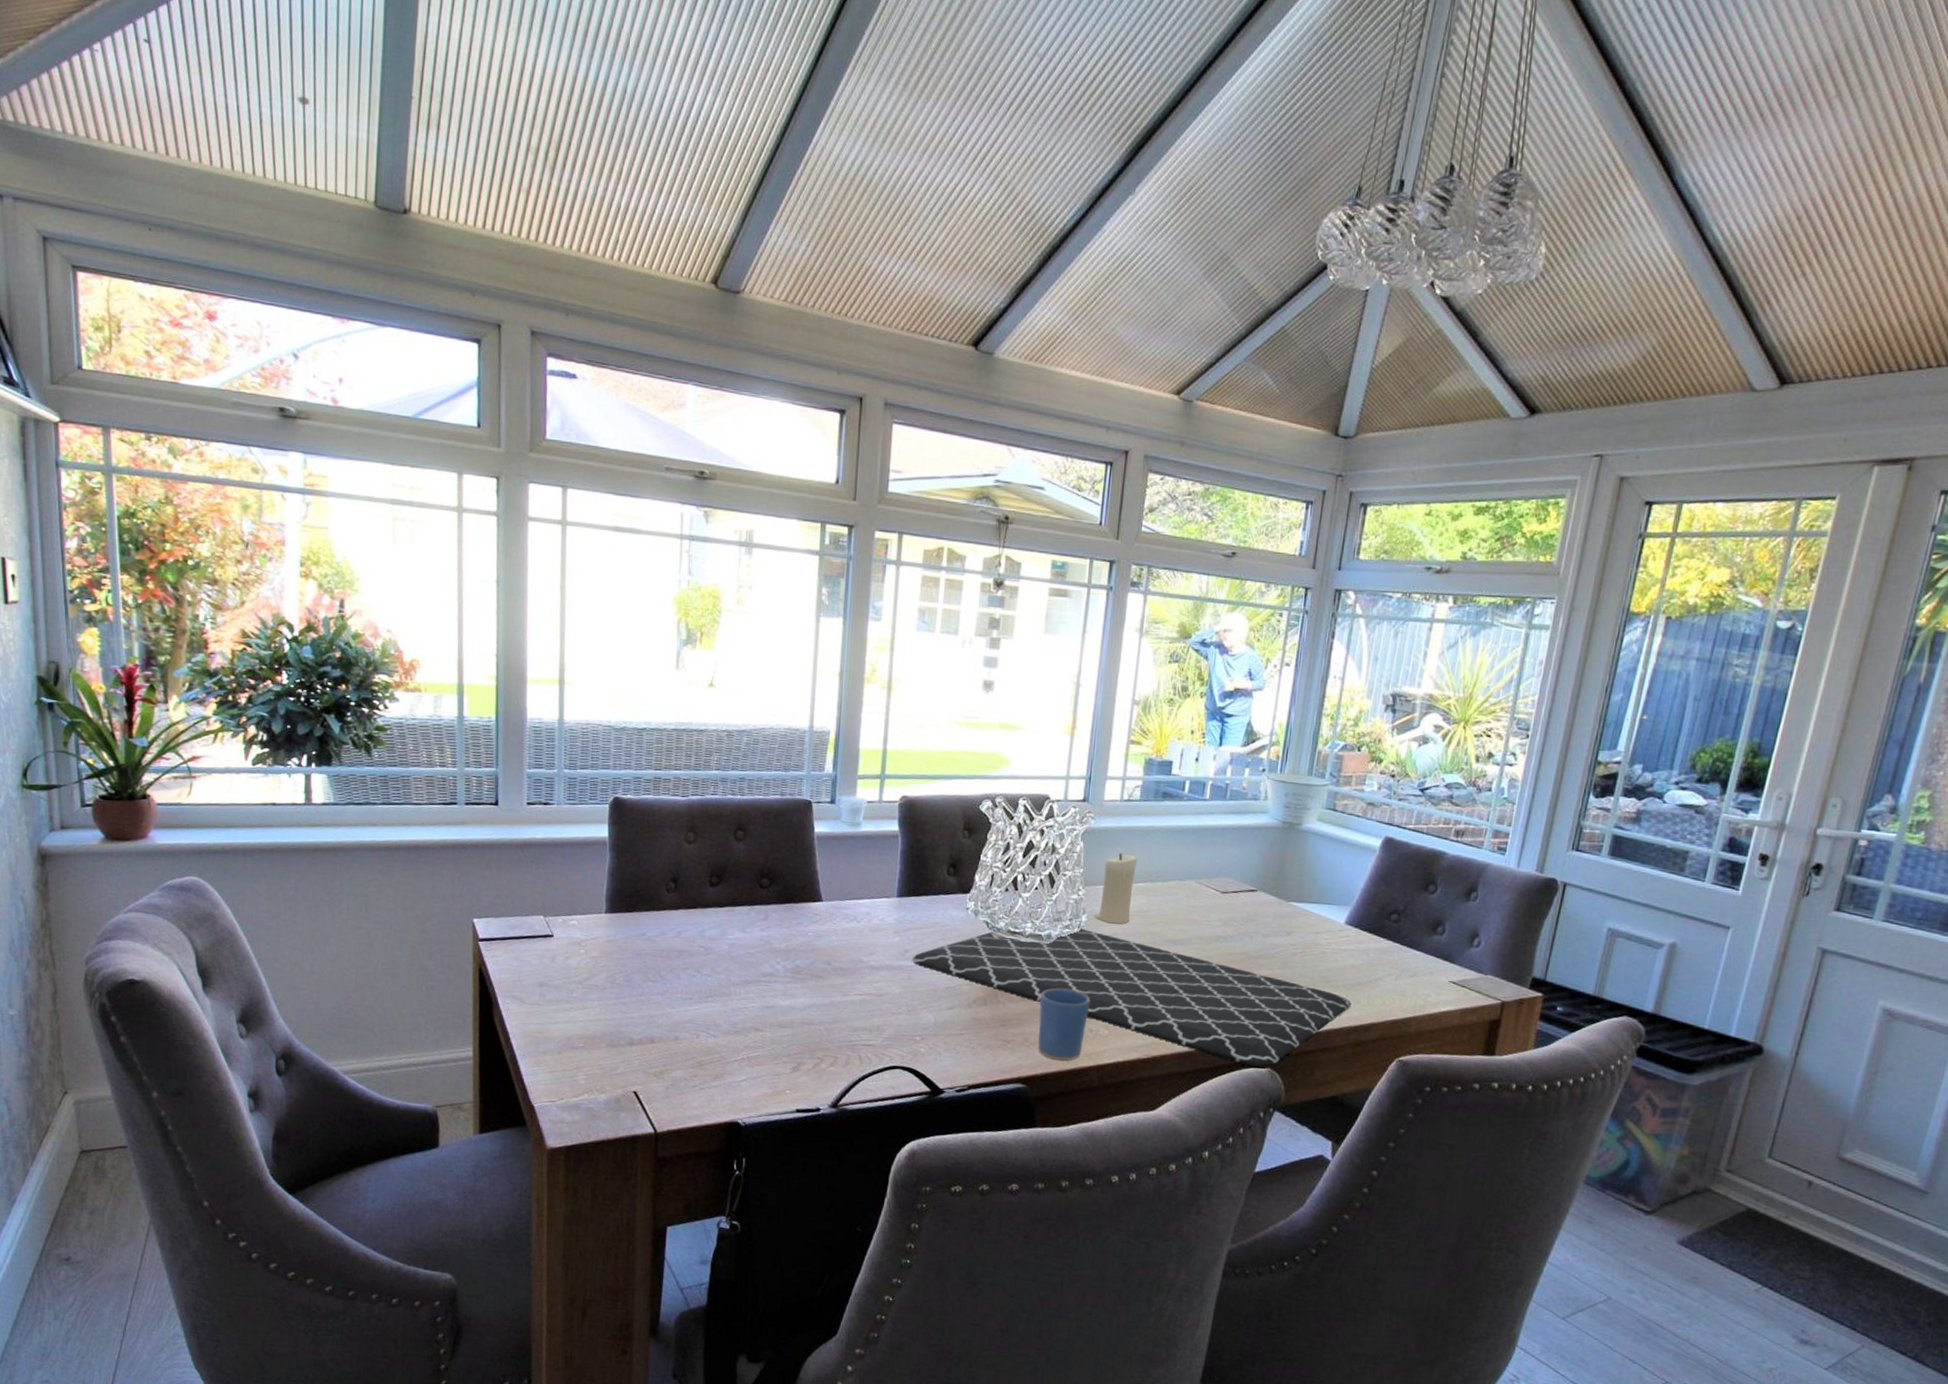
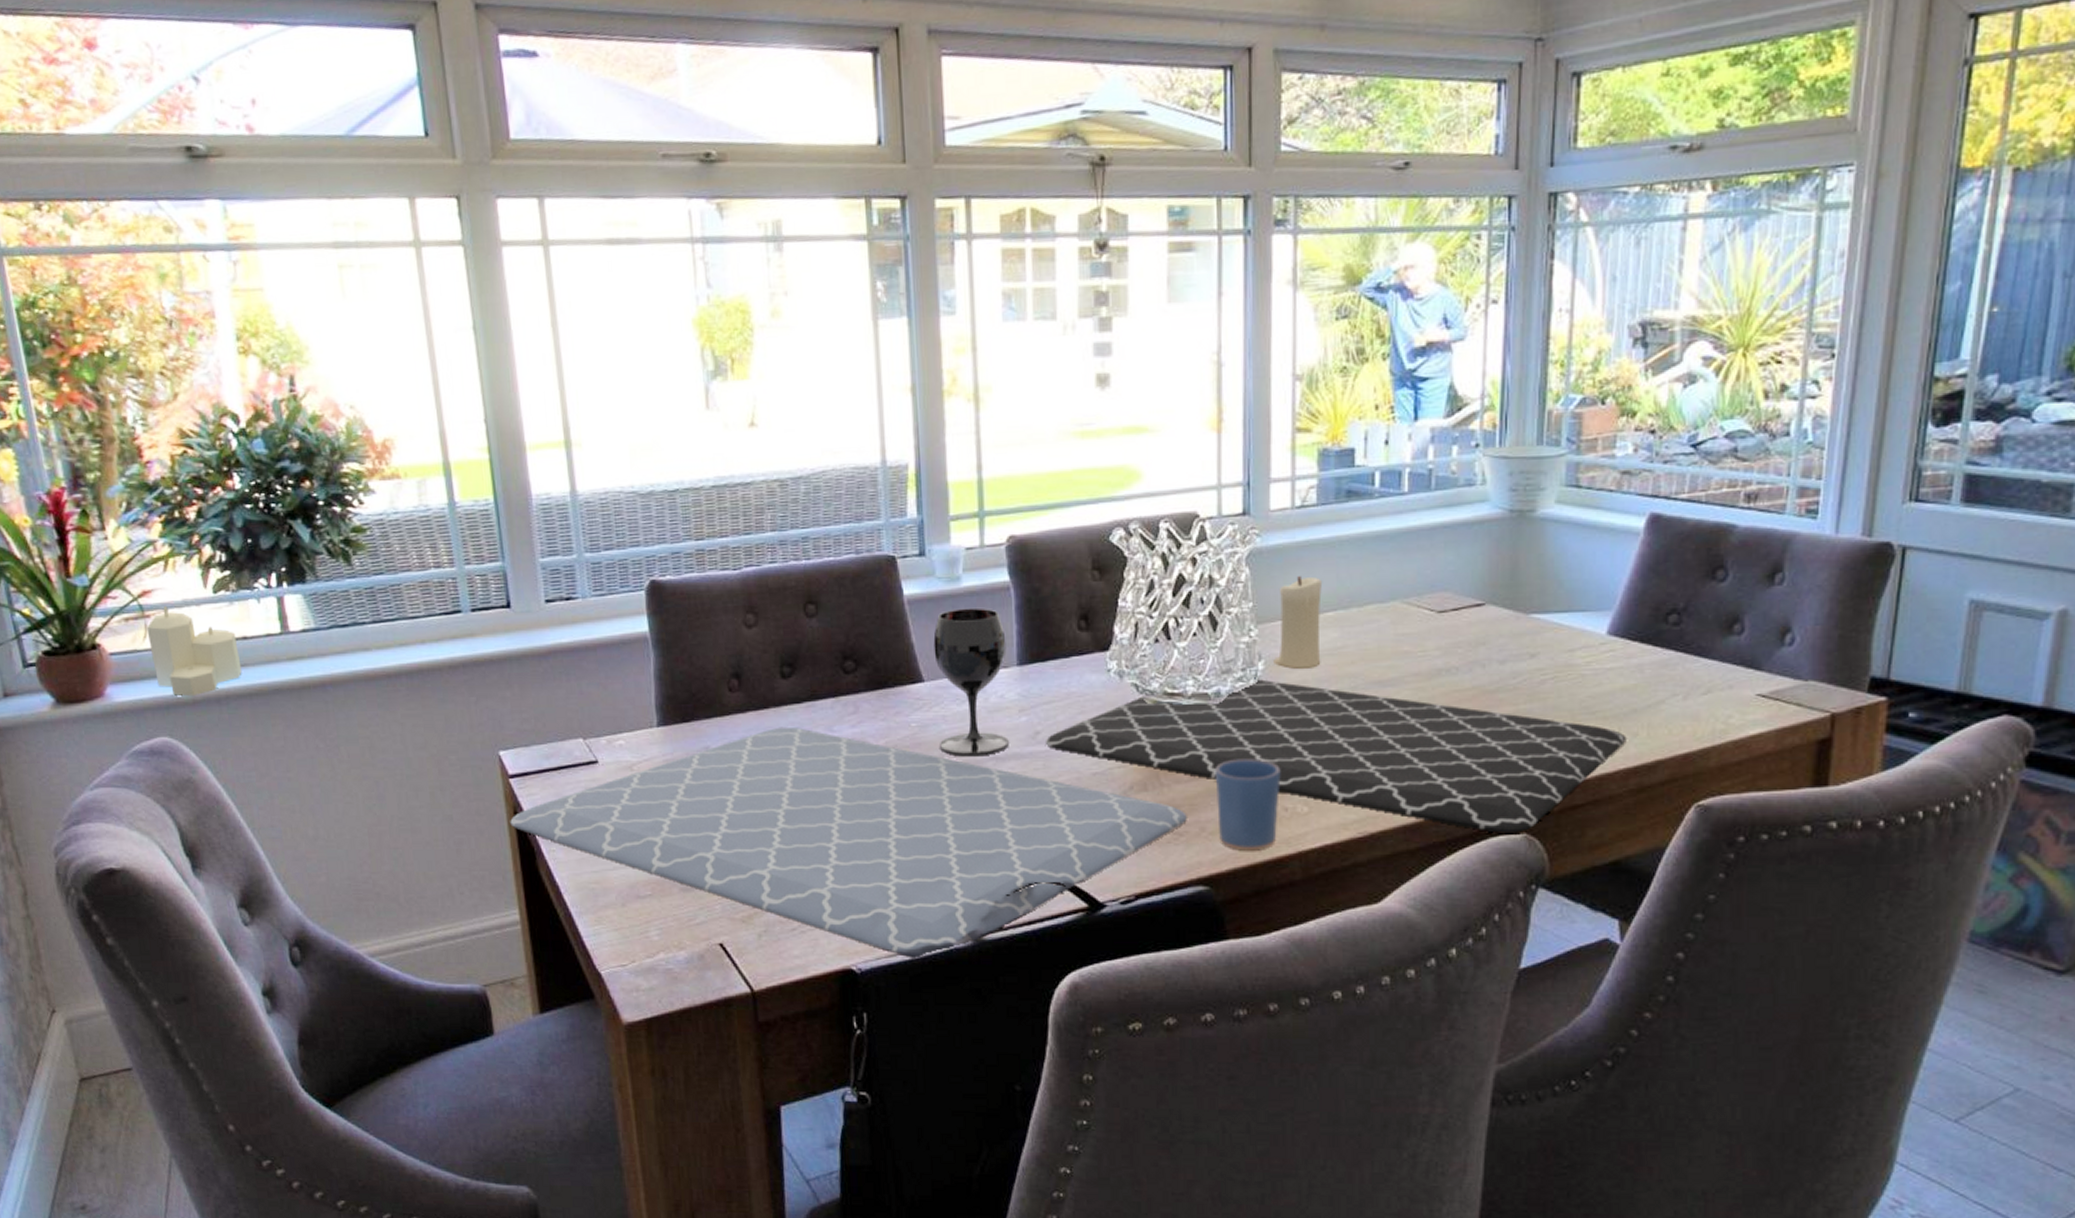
candle: none [191,770,268,847] -> present [146,605,242,697]
placemat: none [475,924,1015,1120] -> present [510,726,1187,960]
wine glass: none [829,847,891,965] -> present [933,607,1009,757]

